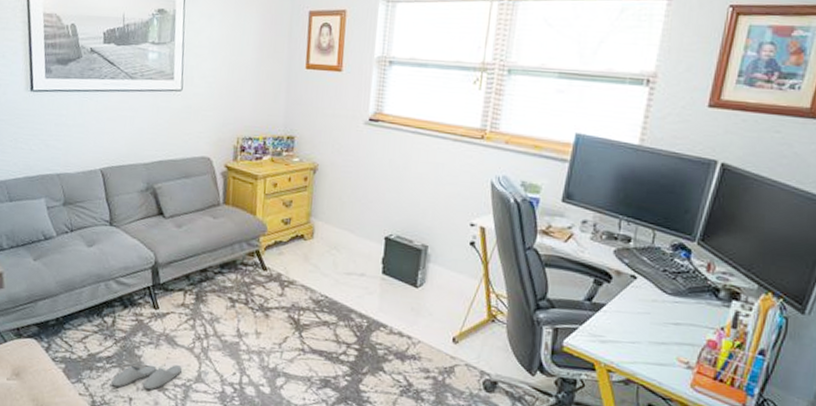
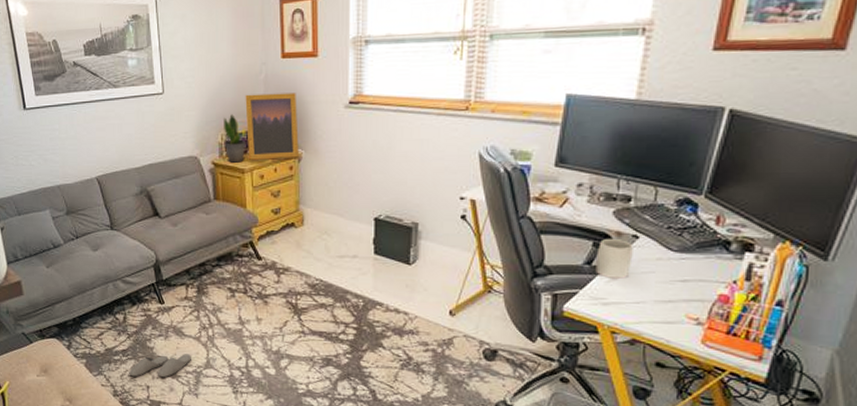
potted plant: none [239,119,263,169] -> present [224,114,246,163]
picture frame: none [263,100,318,169] -> present [245,92,299,160]
mug: none [595,276,631,318] -> present [595,238,633,279]

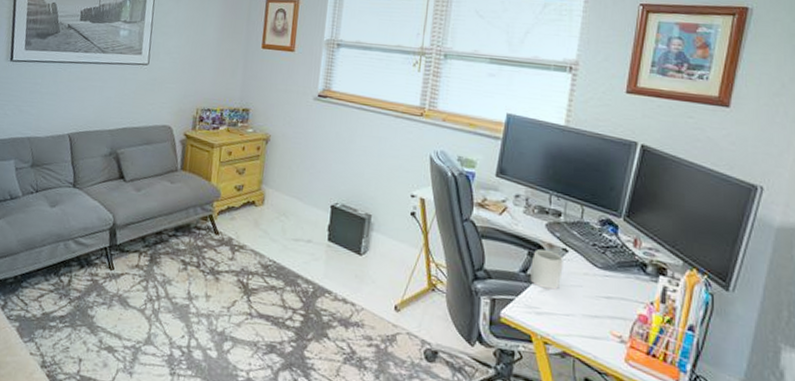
slippers: present [129,354,191,378] -> none [62,325,132,352]
potted plant: present [224,114,246,163] -> none [198,92,220,138]
picture frame: present [245,92,299,160] -> none [219,76,271,140]

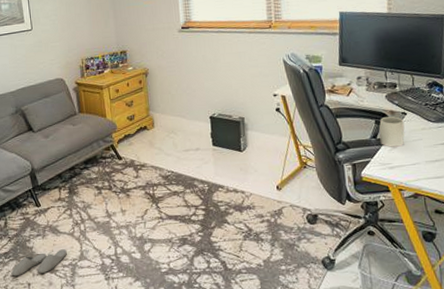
slippers: none [62,325,132,352] -> present [11,249,67,277]

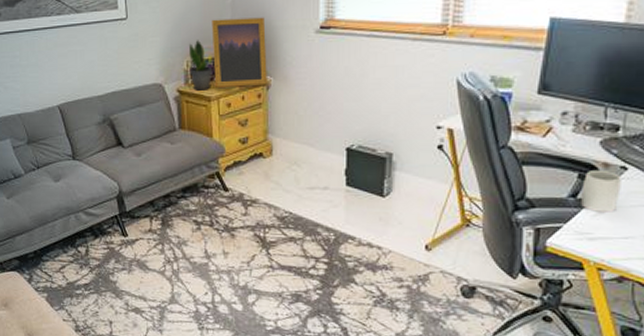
slippers: present [11,249,67,277] -> none [91,288,155,313]
potted plant: none [83,43,103,82] -> present [189,40,213,90]
picture frame: none [99,23,146,78] -> present [212,17,267,87]

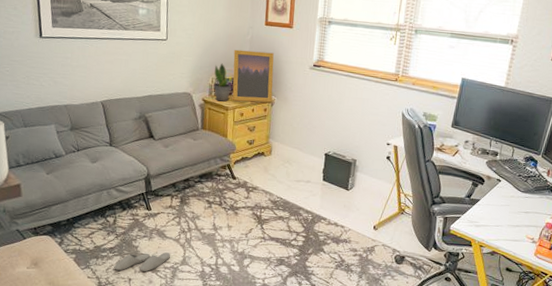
slippers: none [91,288,155,313] -> present [114,252,170,272]
mug: present [581,169,622,212] -> none [473,180,497,209]

